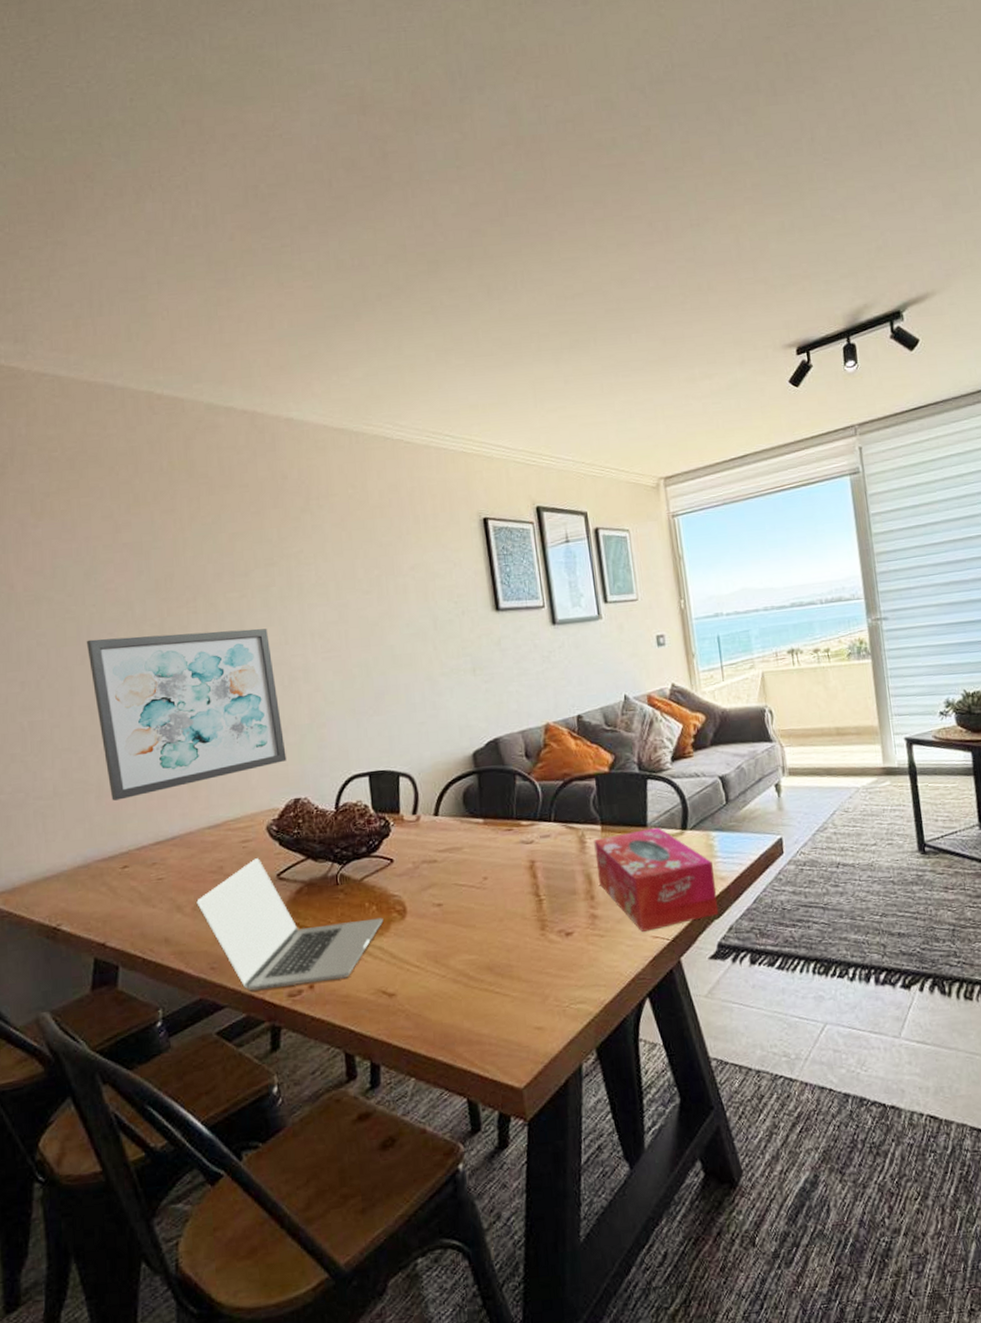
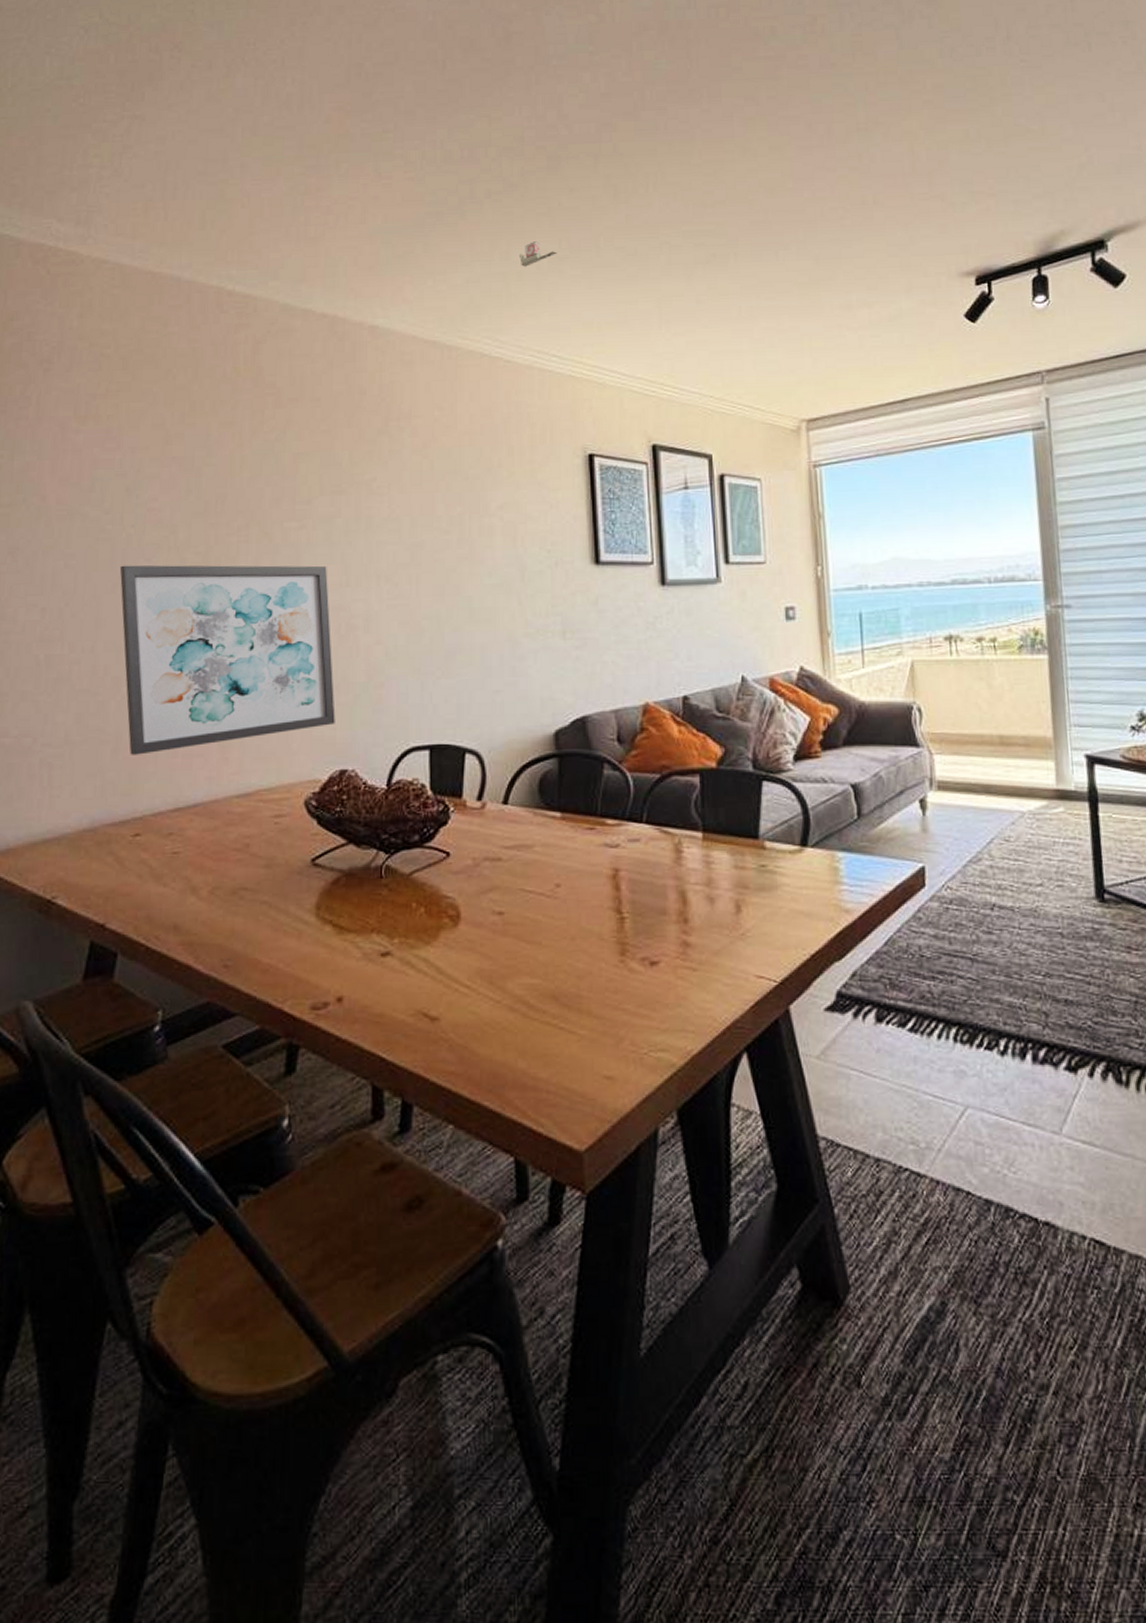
laptop: present [196,857,384,991] -> none [215,836,432,998]
tape dispenser: none [410,337,443,360] -> present [519,241,557,267]
tissue box: present [594,827,719,932] -> none [692,840,841,969]

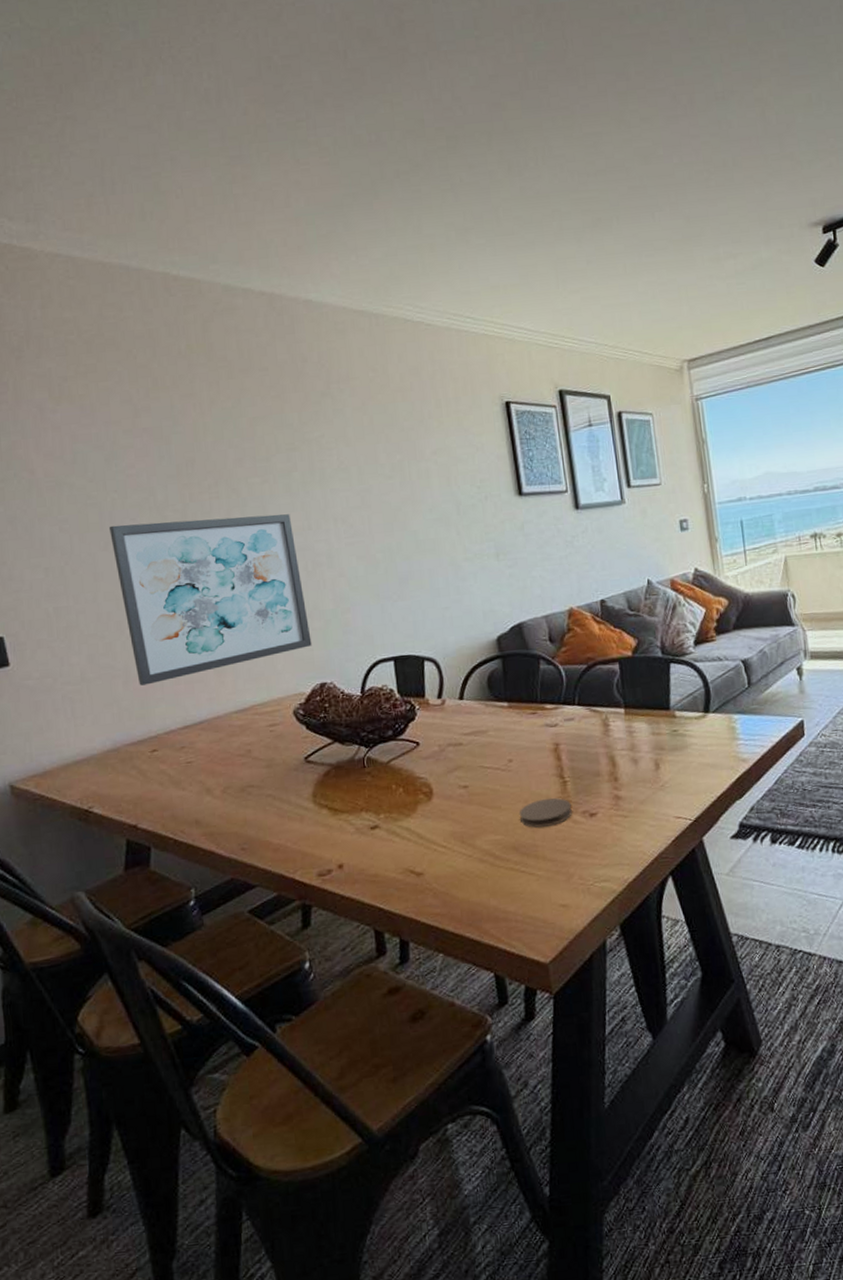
tape dispenser: present [519,241,557,267] -> none [430,215,463,239]
coaster: none [562,937,628,973] -> present [519,797,572,828]

